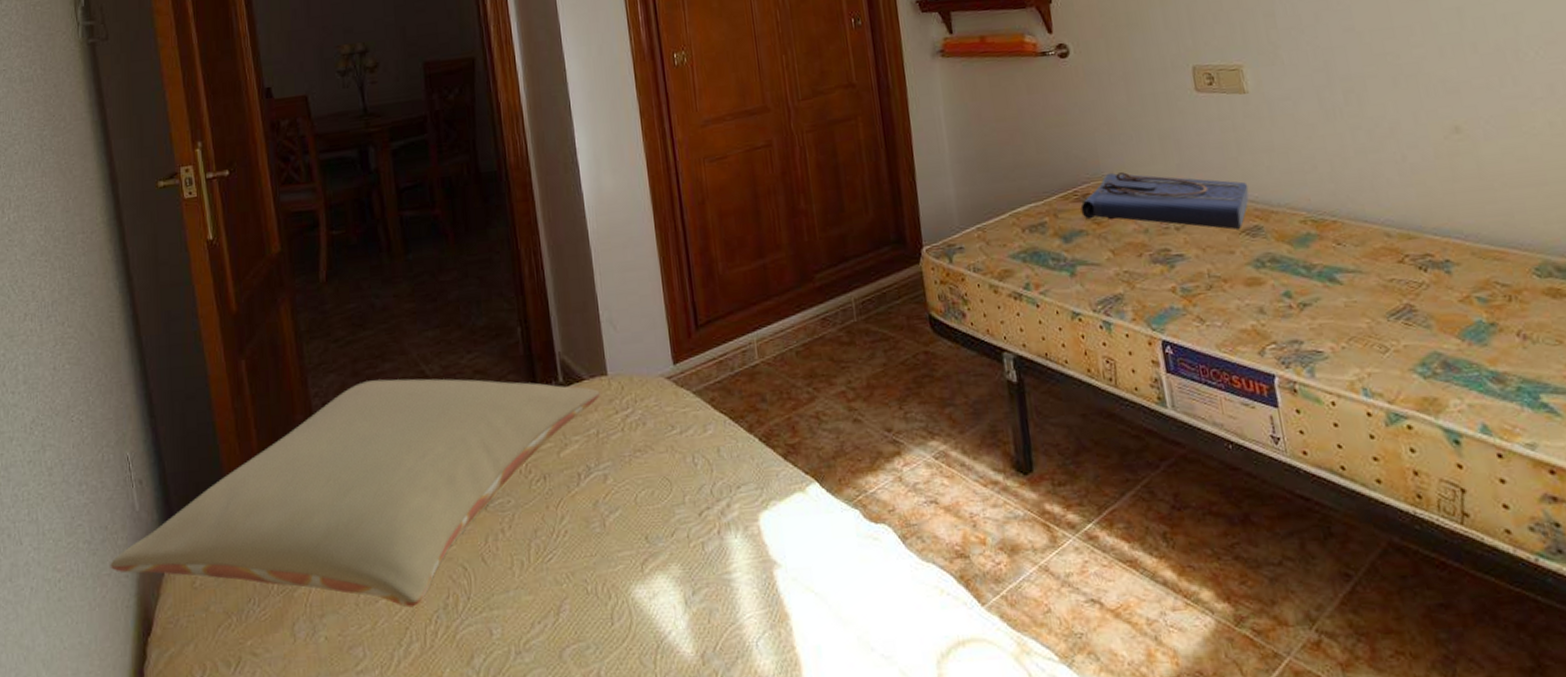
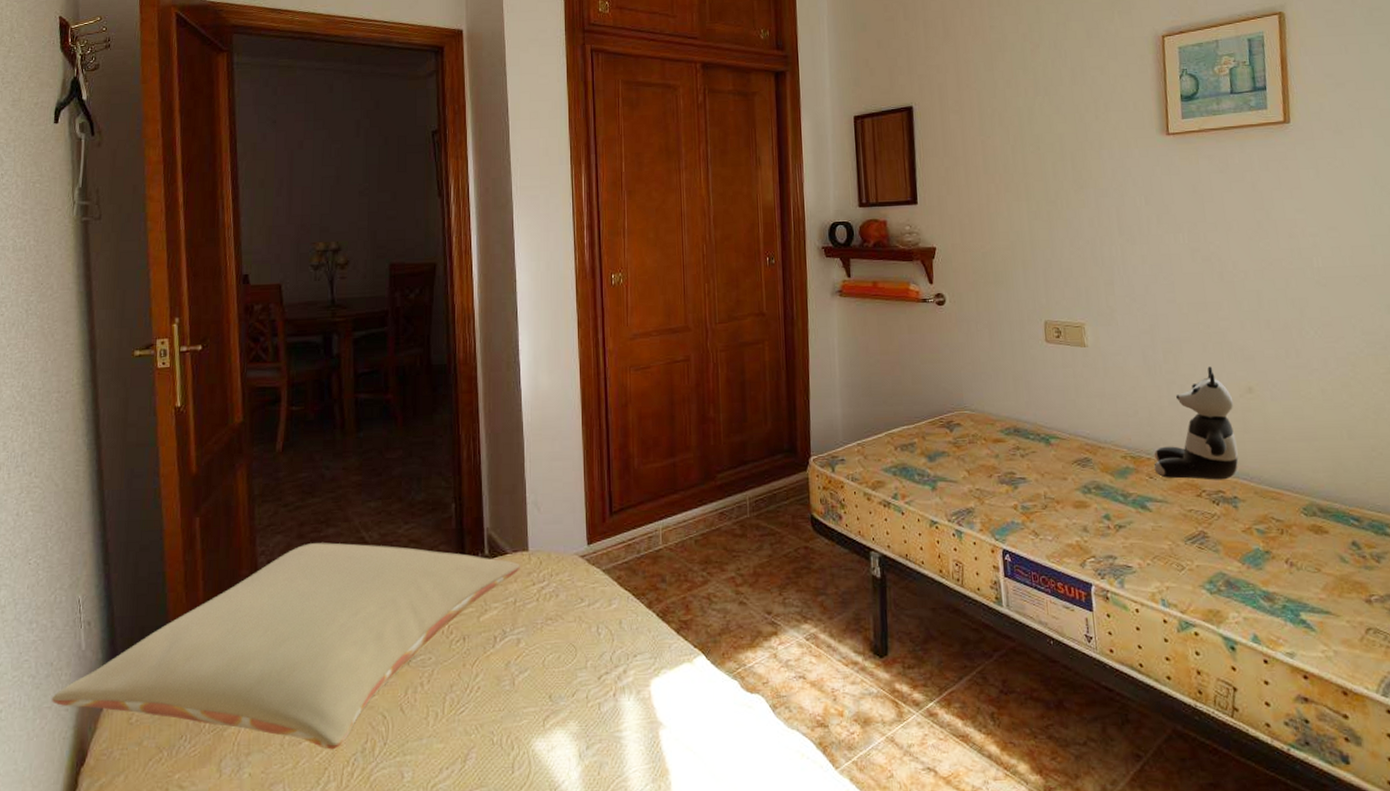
tote bag: present [1080,172,1249,230] -> none [945,404,1083,461]
stuffed animal: none [1340,105,1449,244] -> present [1154,366,1239,480]

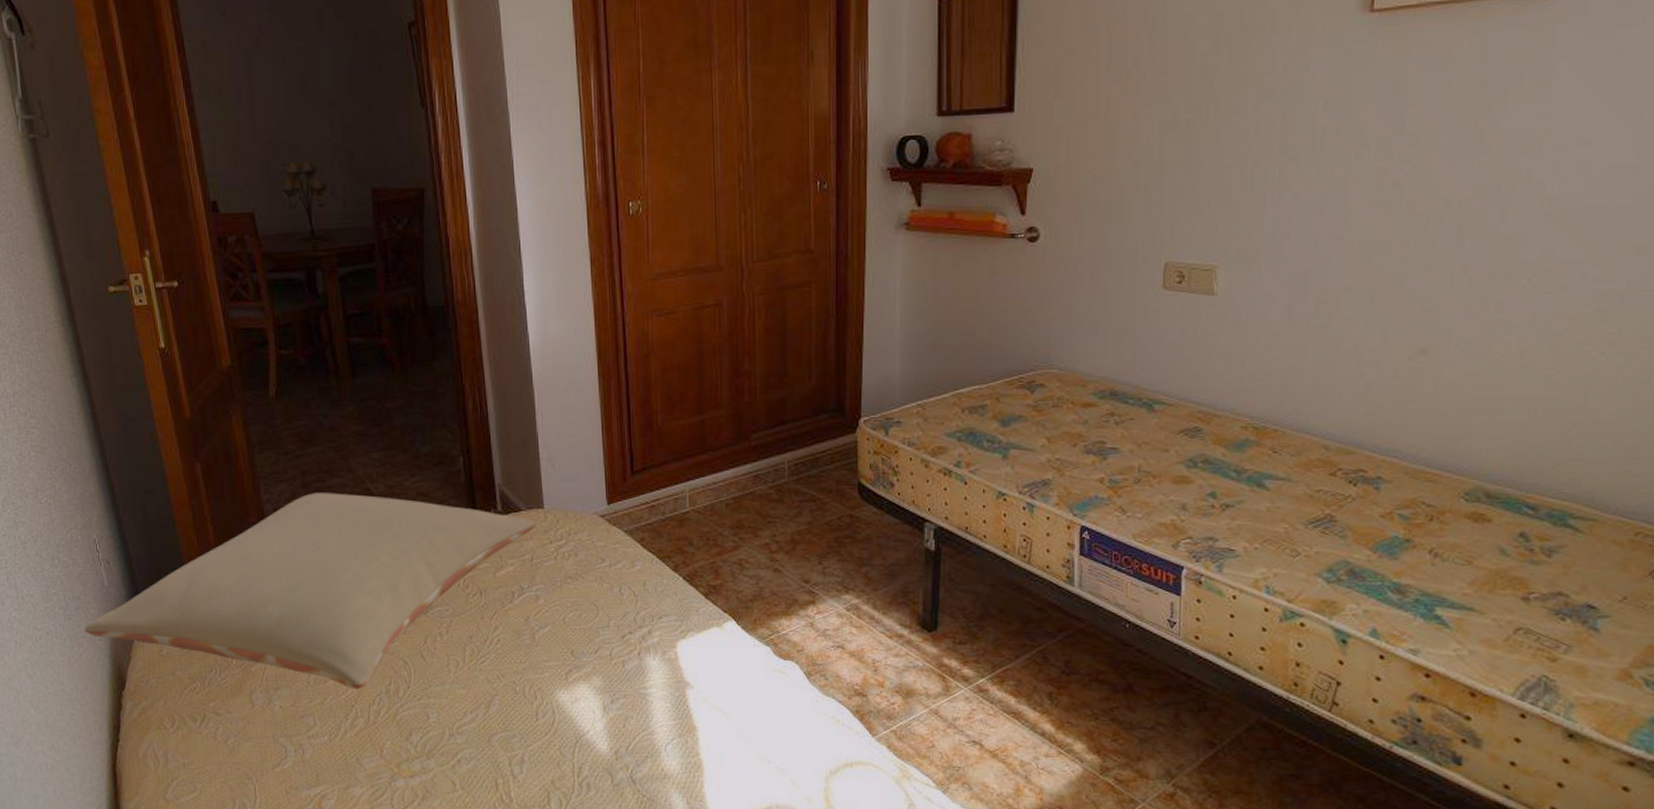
stuffed animal: present [1154,366,1239,480] -> none [1280,321,1399,457]

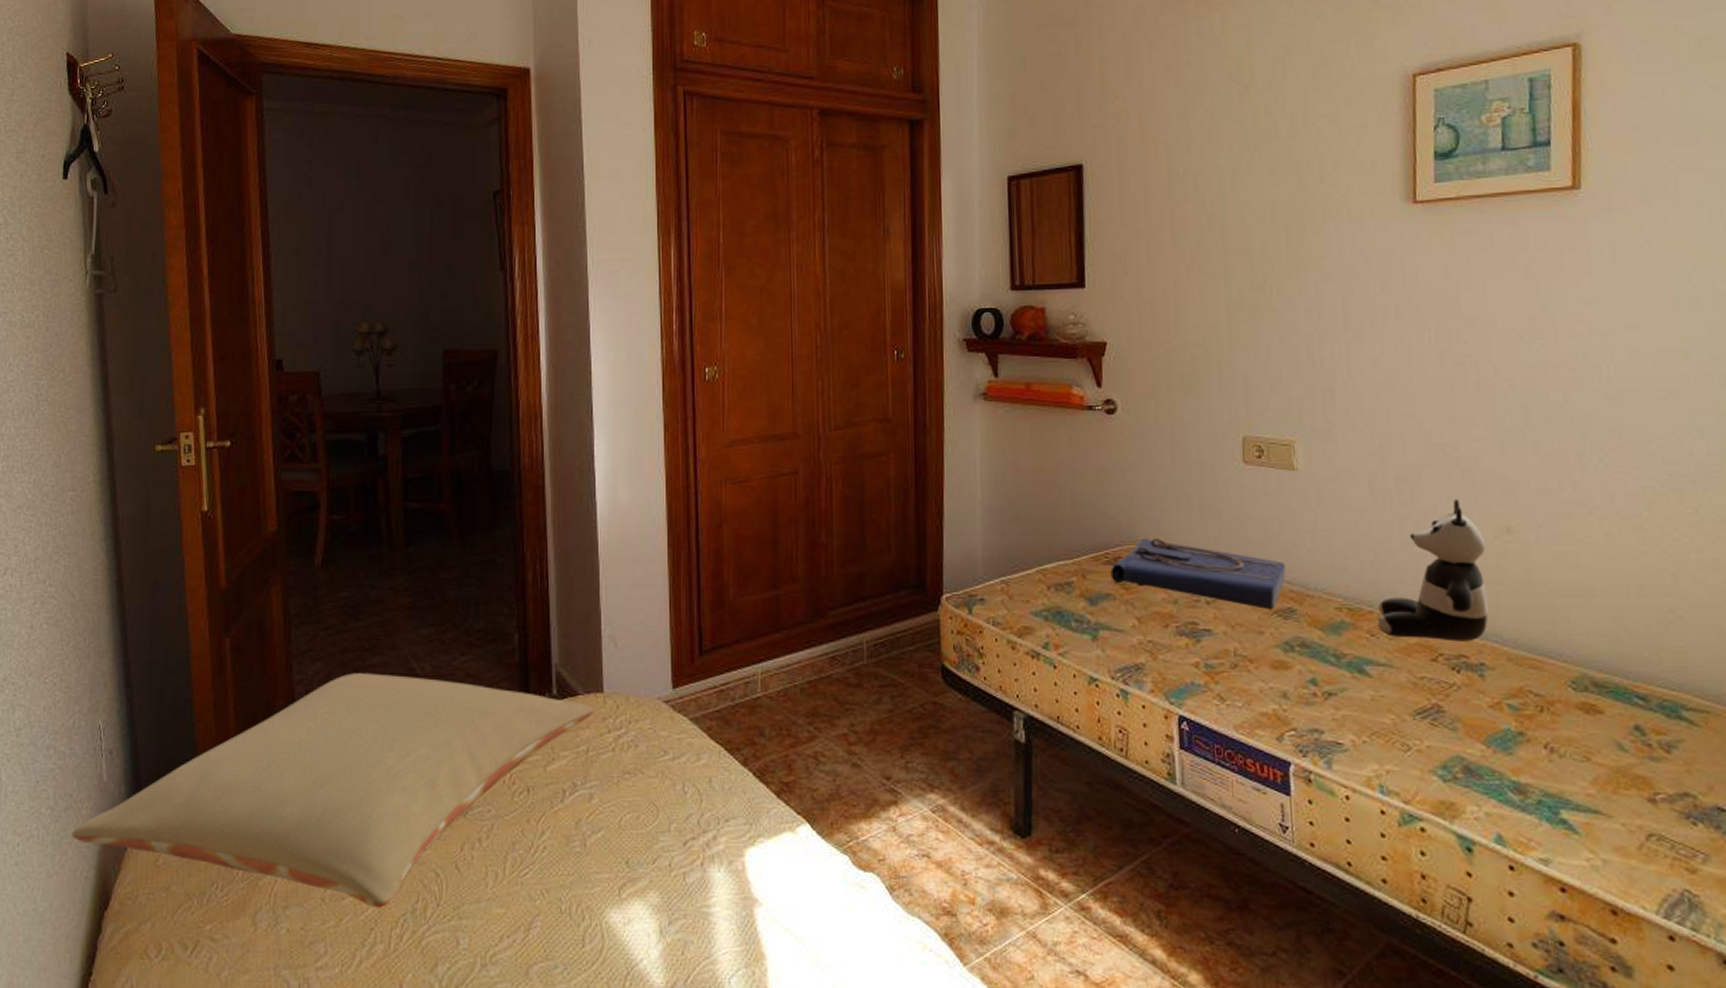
tote bag: none [1024,362,1197,430] -> present [1110,538,1286,611]
stuffed animal: none [1280,321,1399,457] -> present [1377,499,1489,642]

